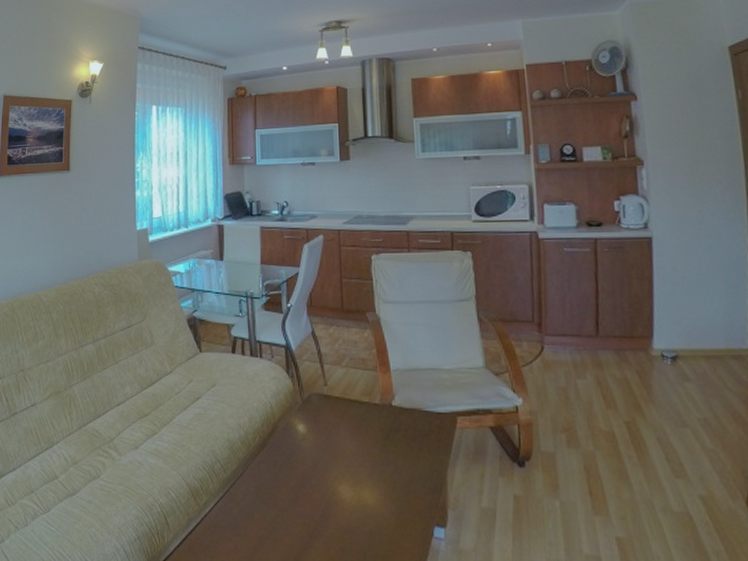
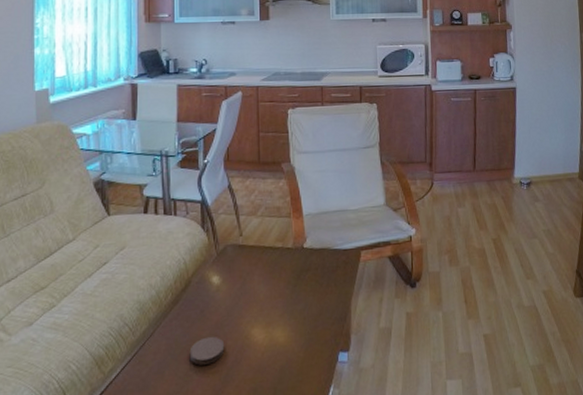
coaster: none [277,485,312,515] -> present [189,336,225,365]

